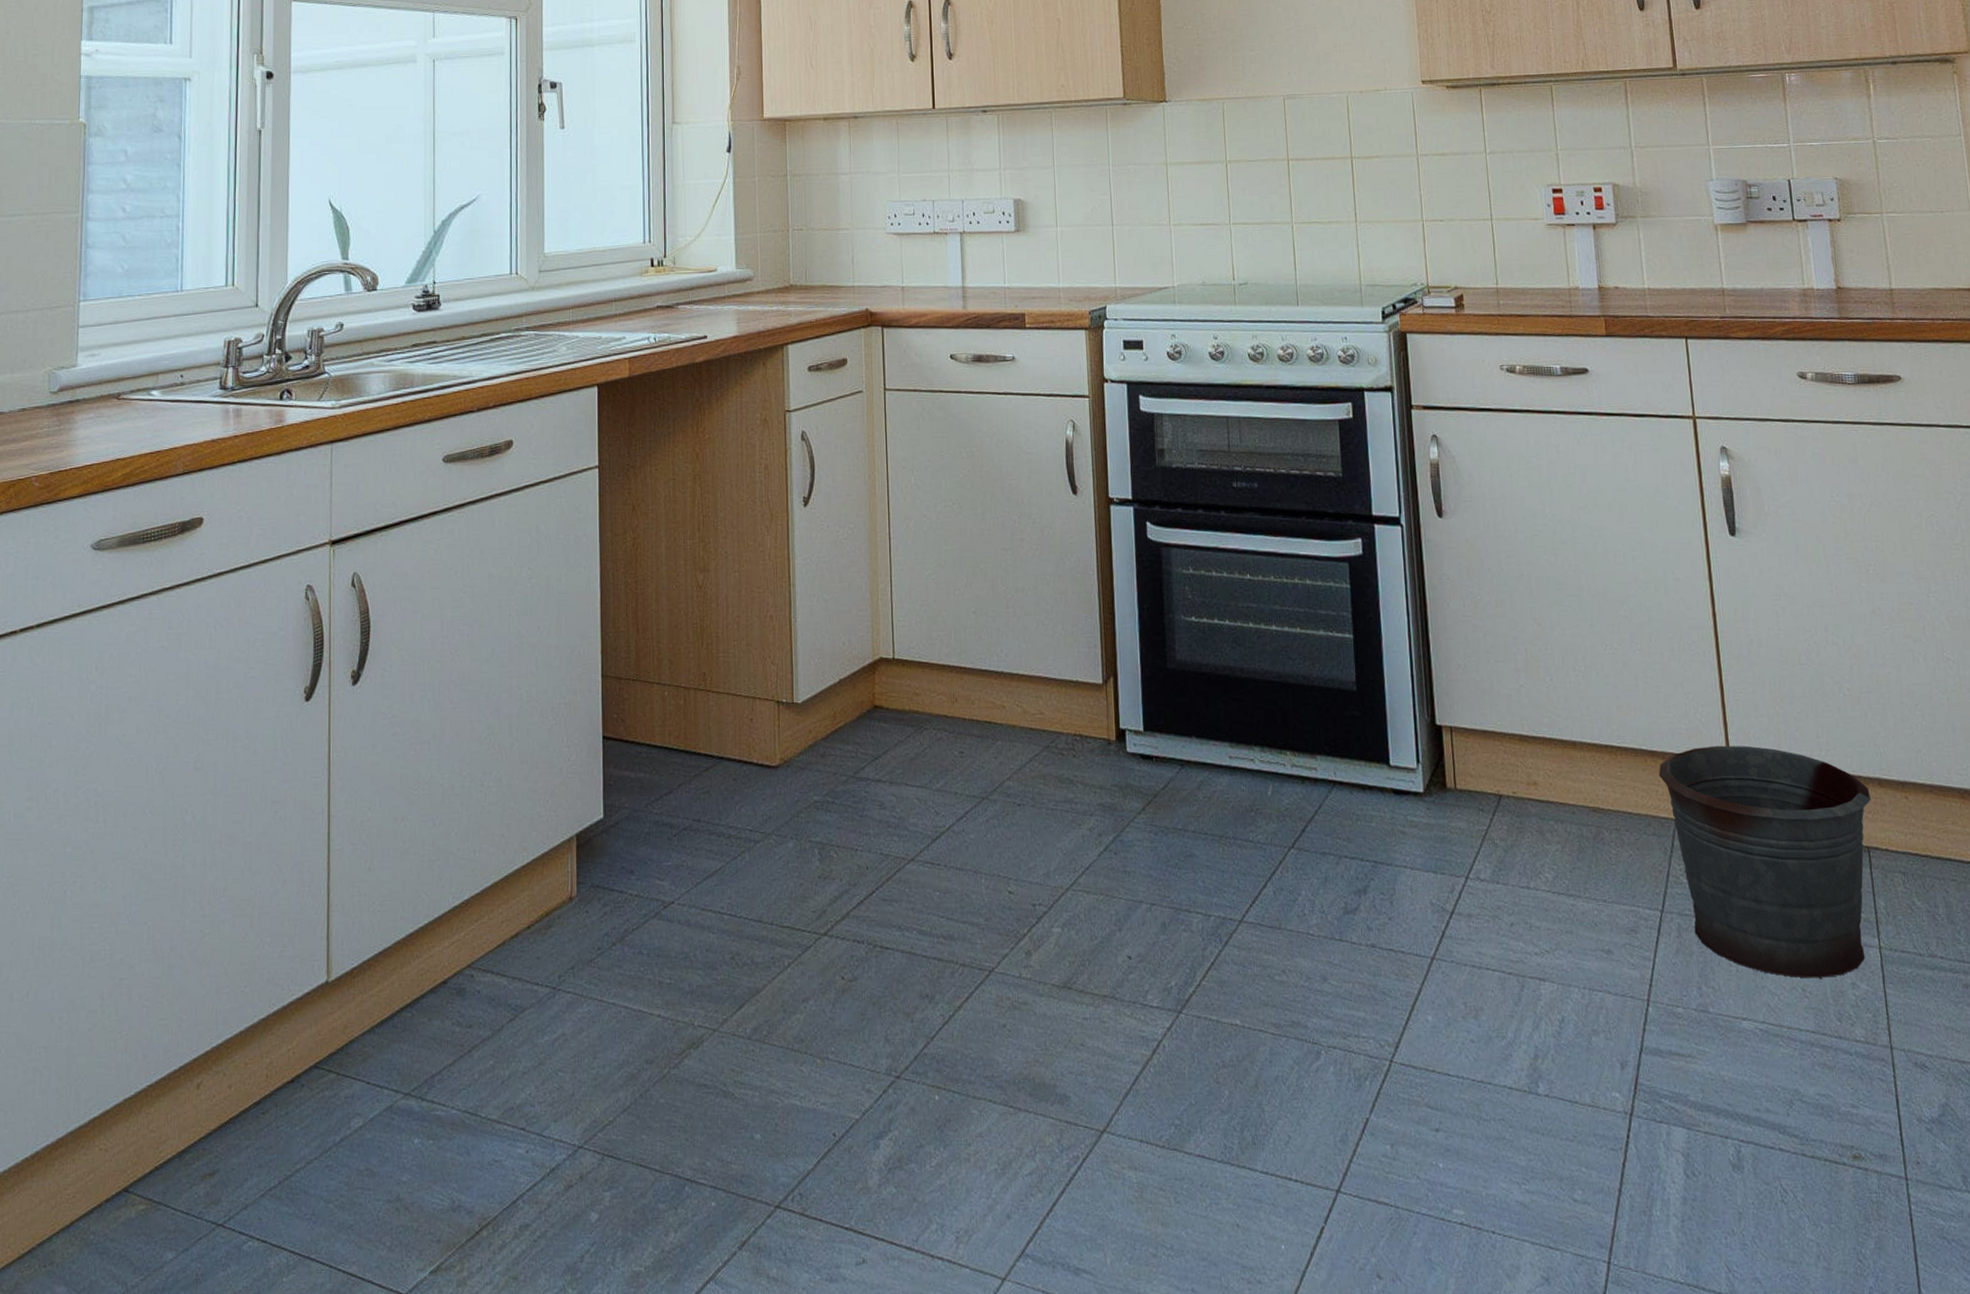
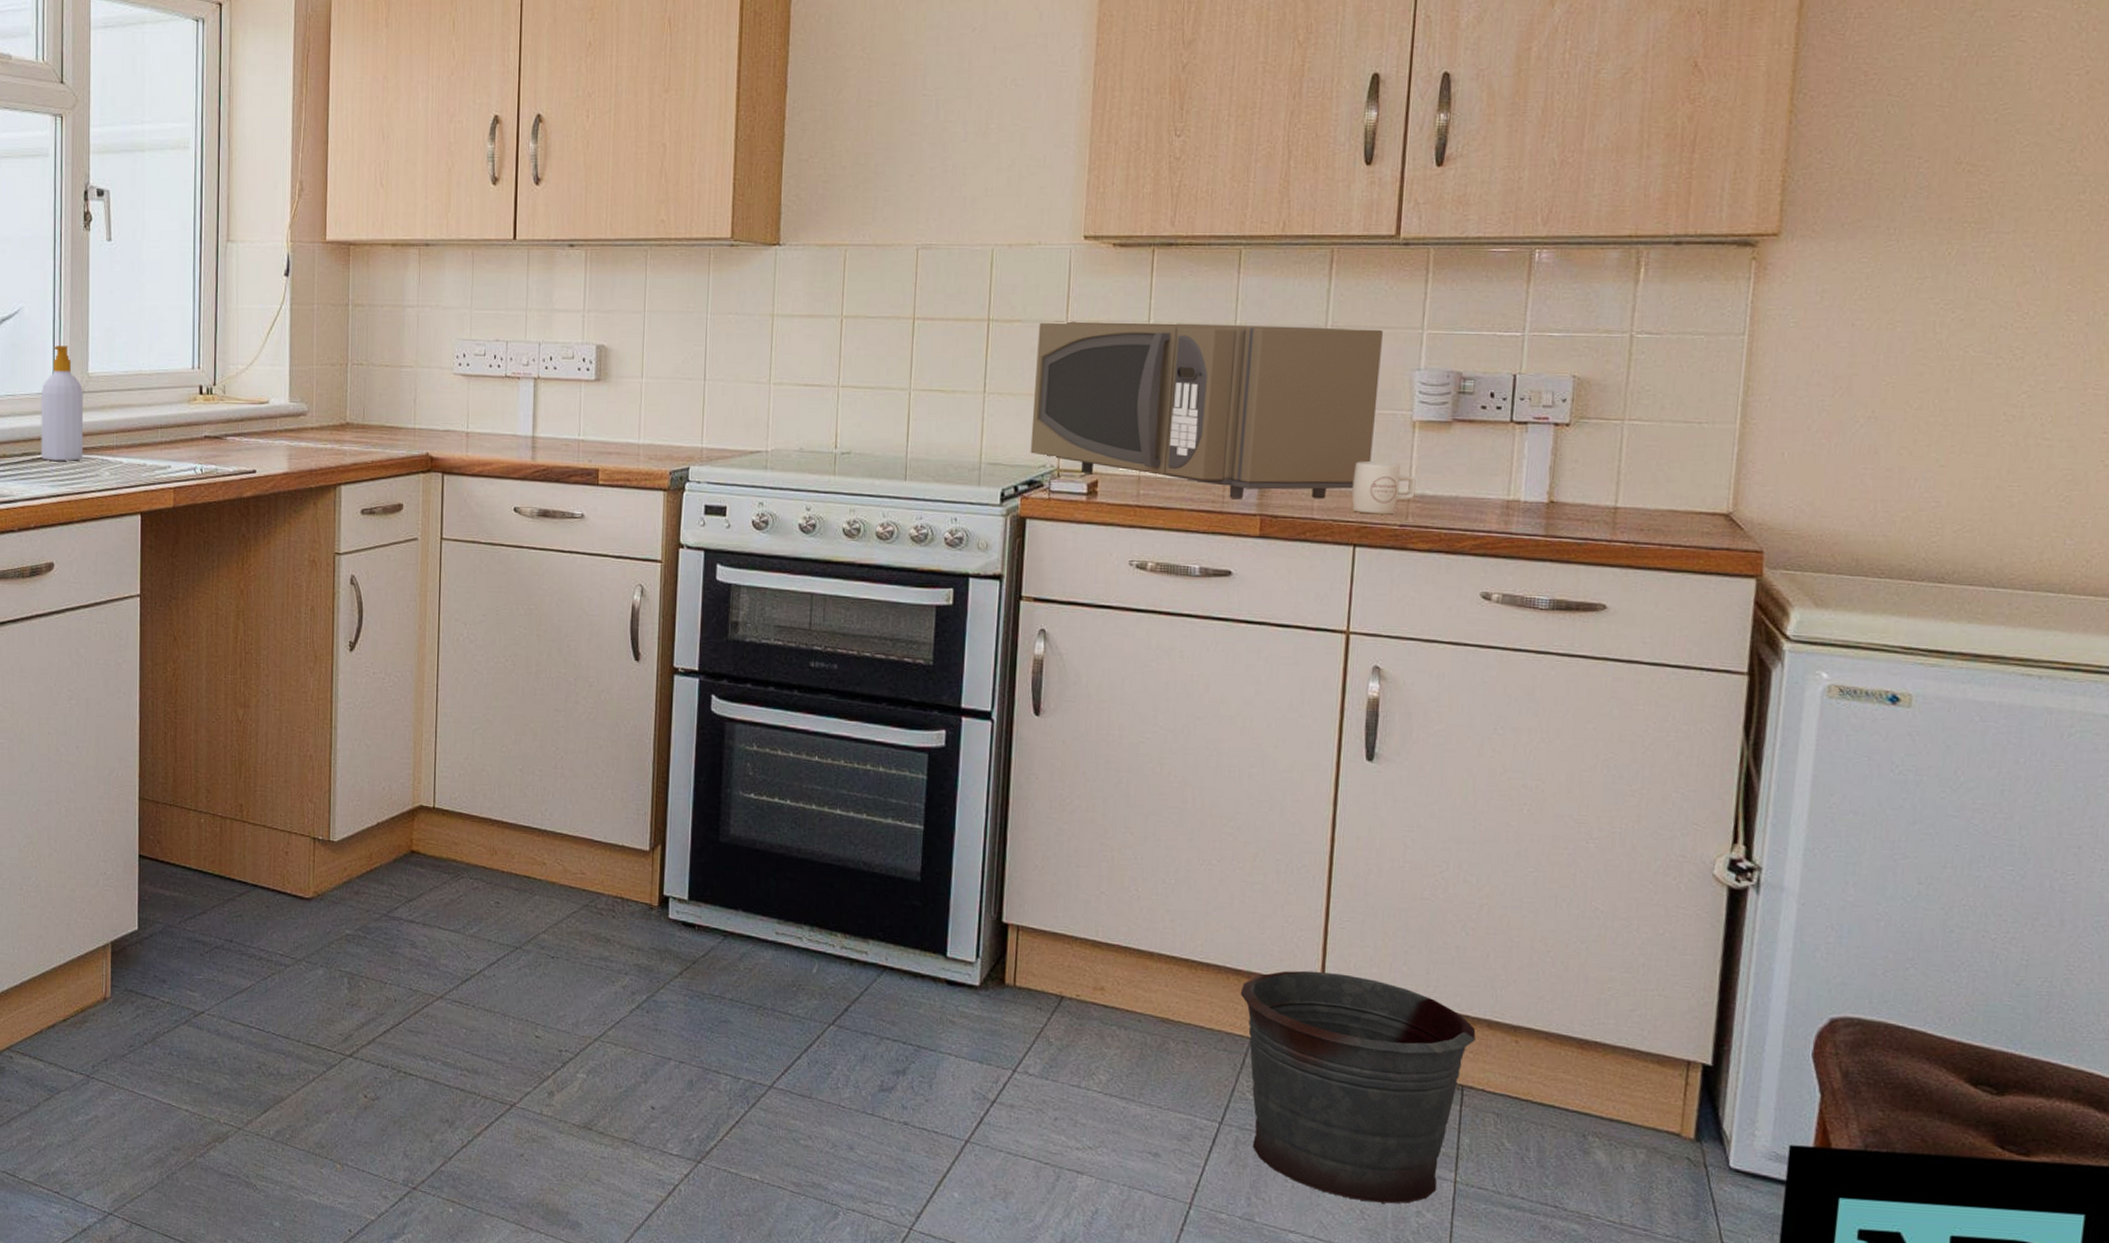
soap bottle: none [499,228,541,340] -> present [41,346,84,461]
microwave: none [1394,147,1687,303] -> present [1030,321,1383,499]
mug: none [1674,262,1728,309] -> present [1351,461,1416,515]

